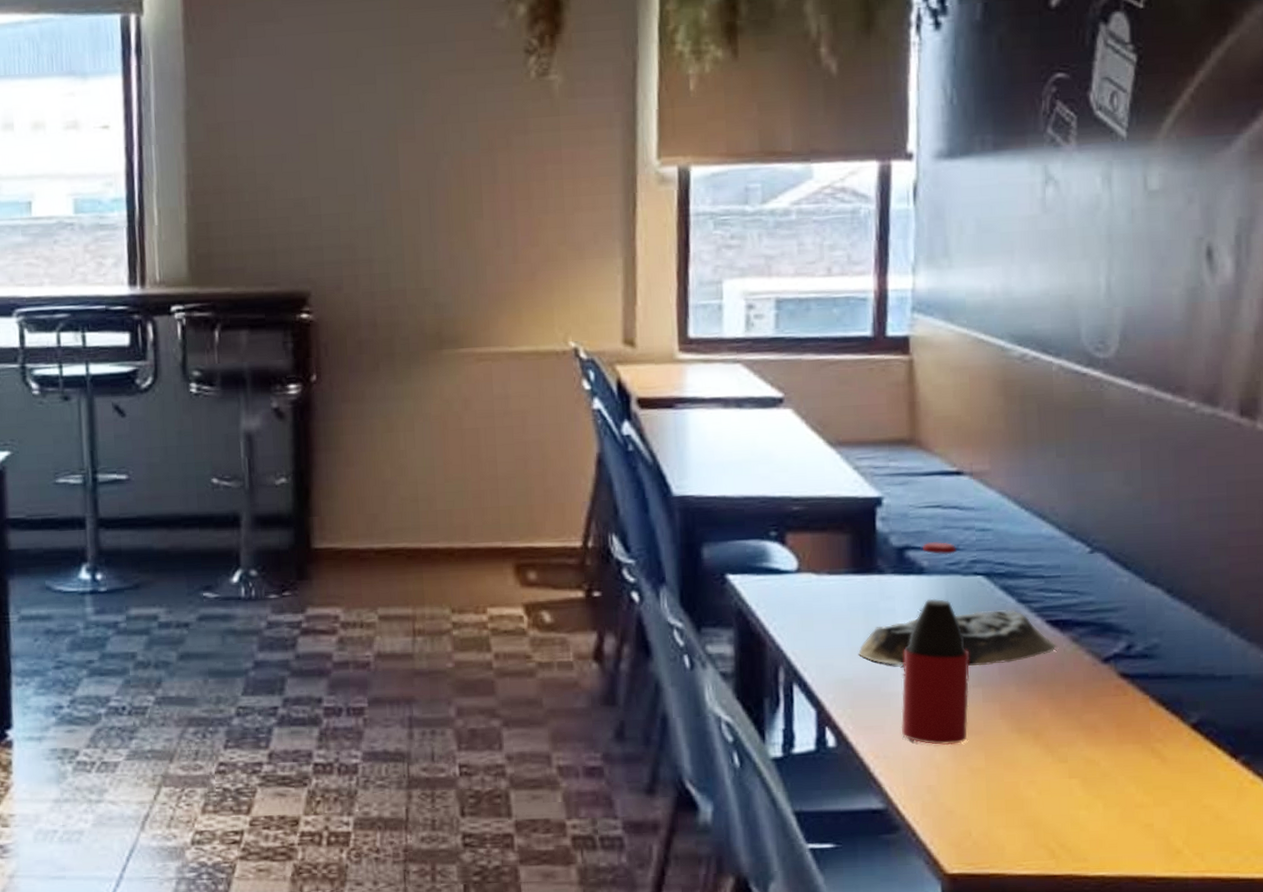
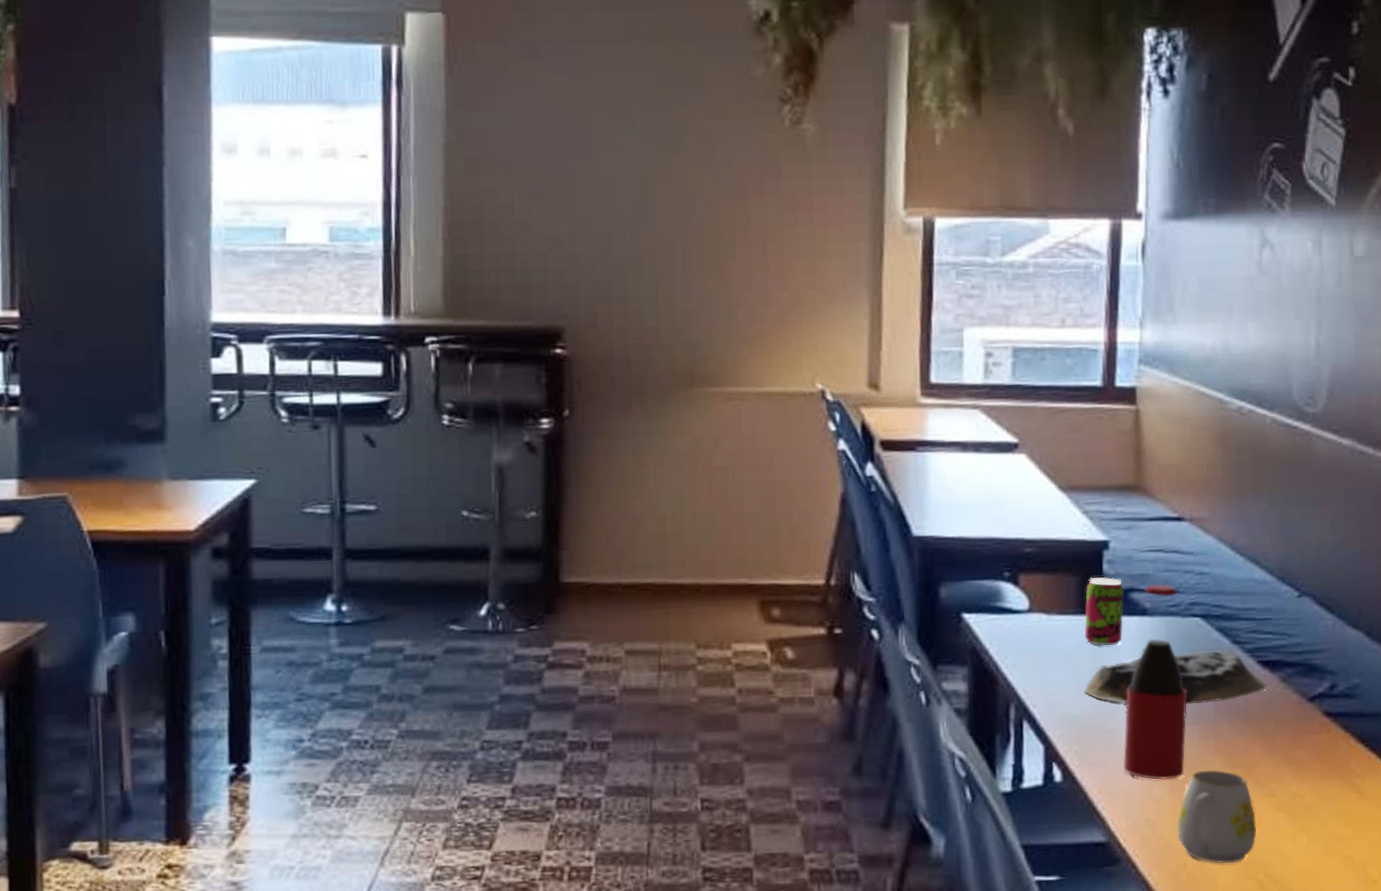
beverage can: none [857,535,900,606] -> present [1084,577,1124,646]
mug: none [960,734,1047,832] -> present [1176,770,1257,864]

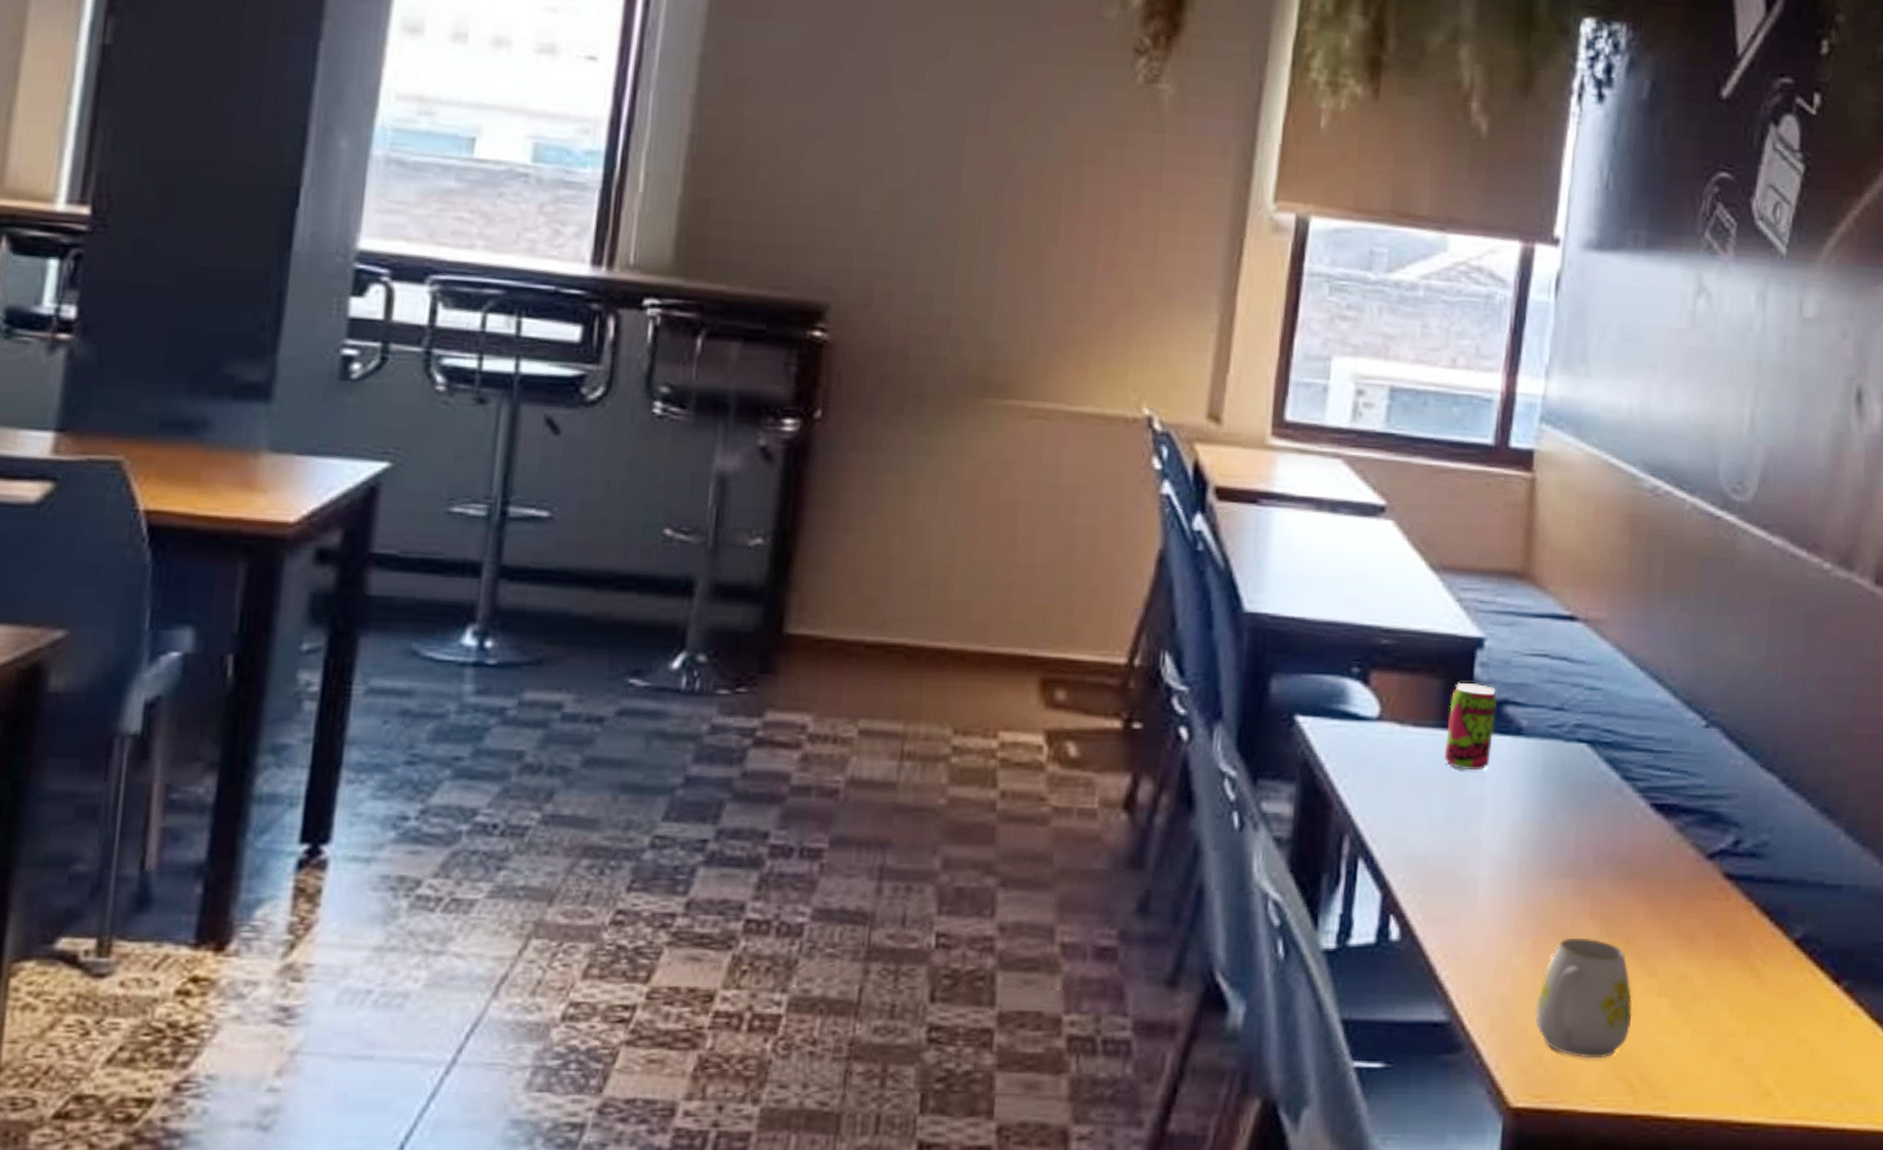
decorative bowl: present [1084,650,1268,705] -> none [1436,785,1660,853]
bottle: present [1123,584,1188,780] -> none [1476,697,1562,947]

